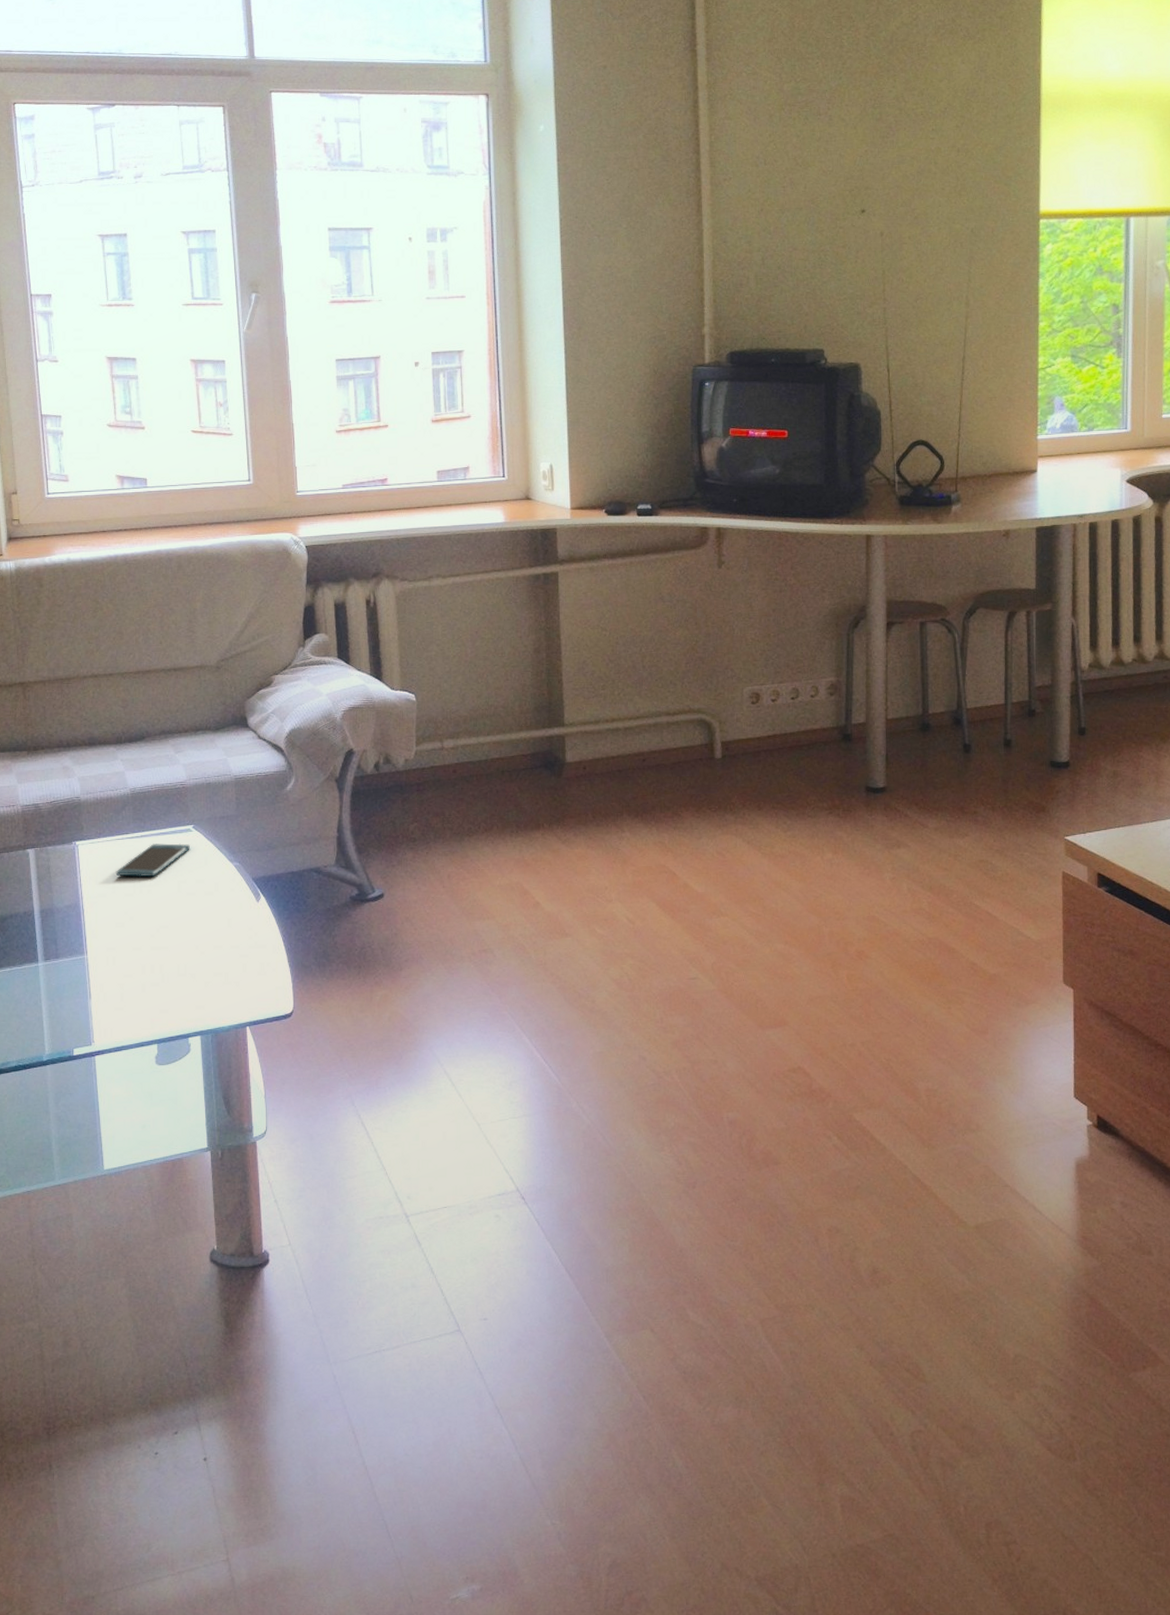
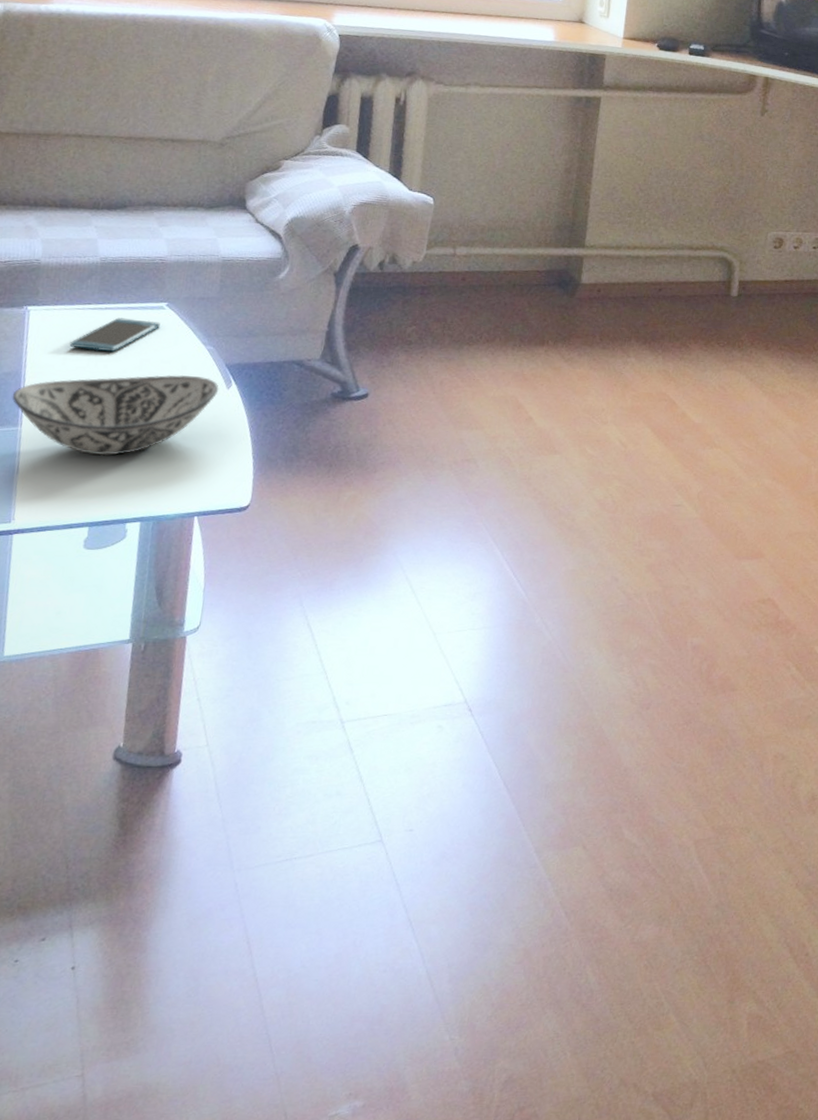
decorative bowl: none [75,892,250,976] -> present [12,374,219,456]

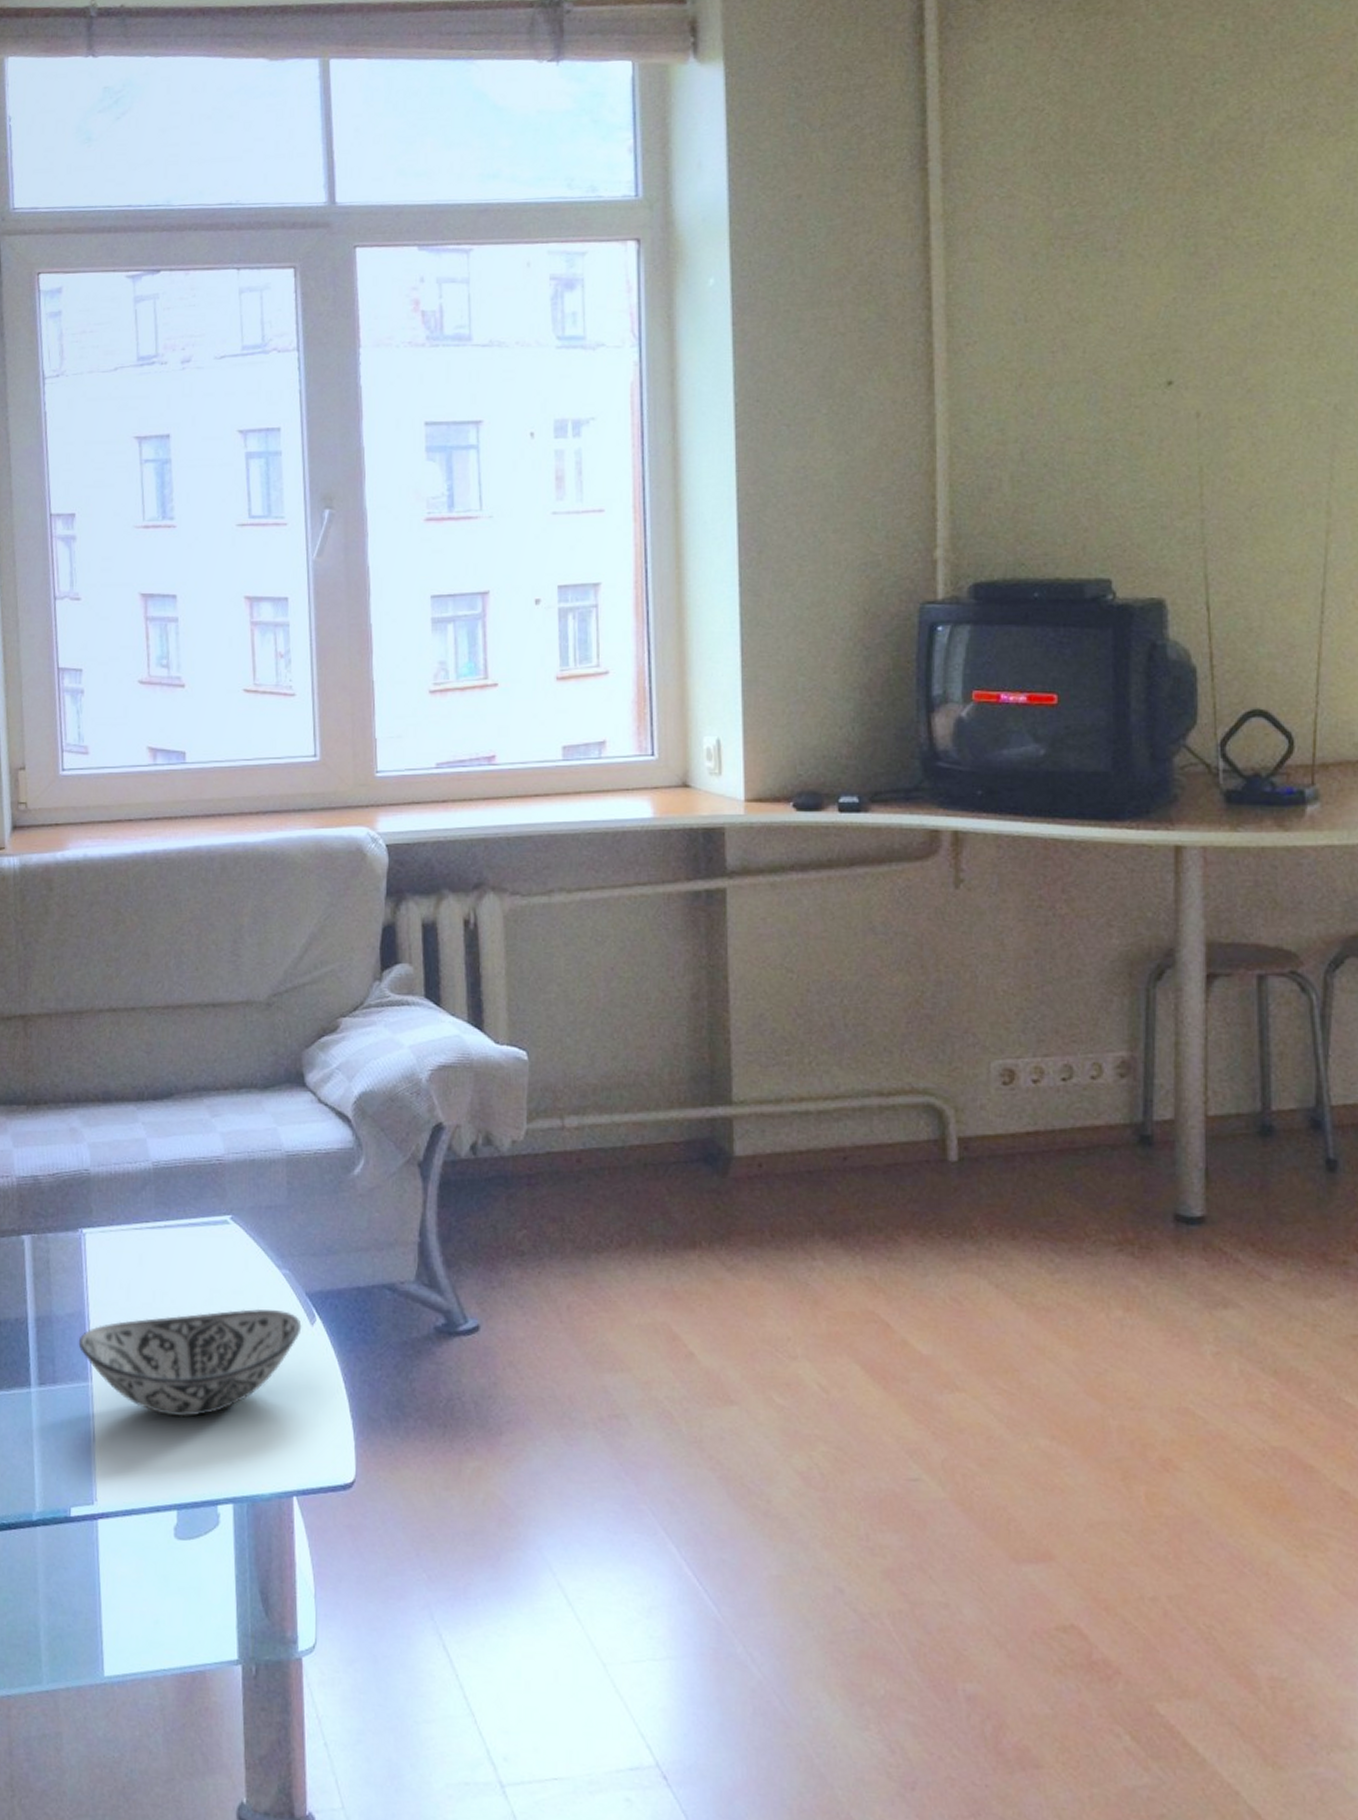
smartphone: present [69,317,161,352] -> none [131,1237,226,1283]

